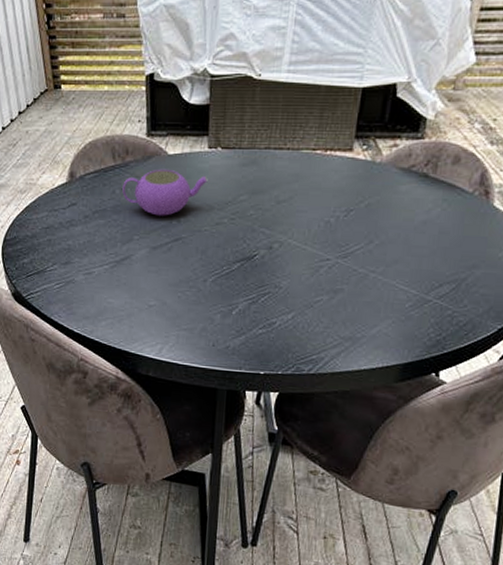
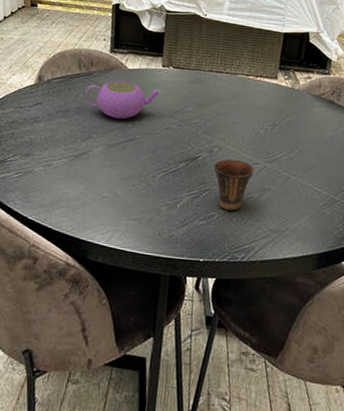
cup: none [274,255,323,317] -> present [214,159,254,211]

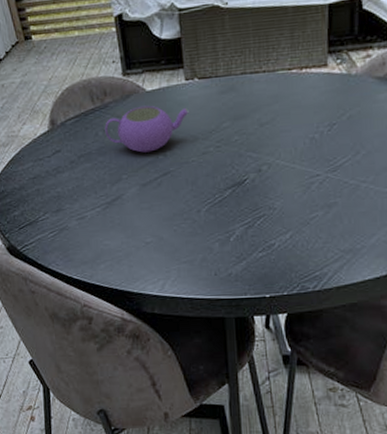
cup: present [214,159,254,211] -> none [265,174,314,236]

